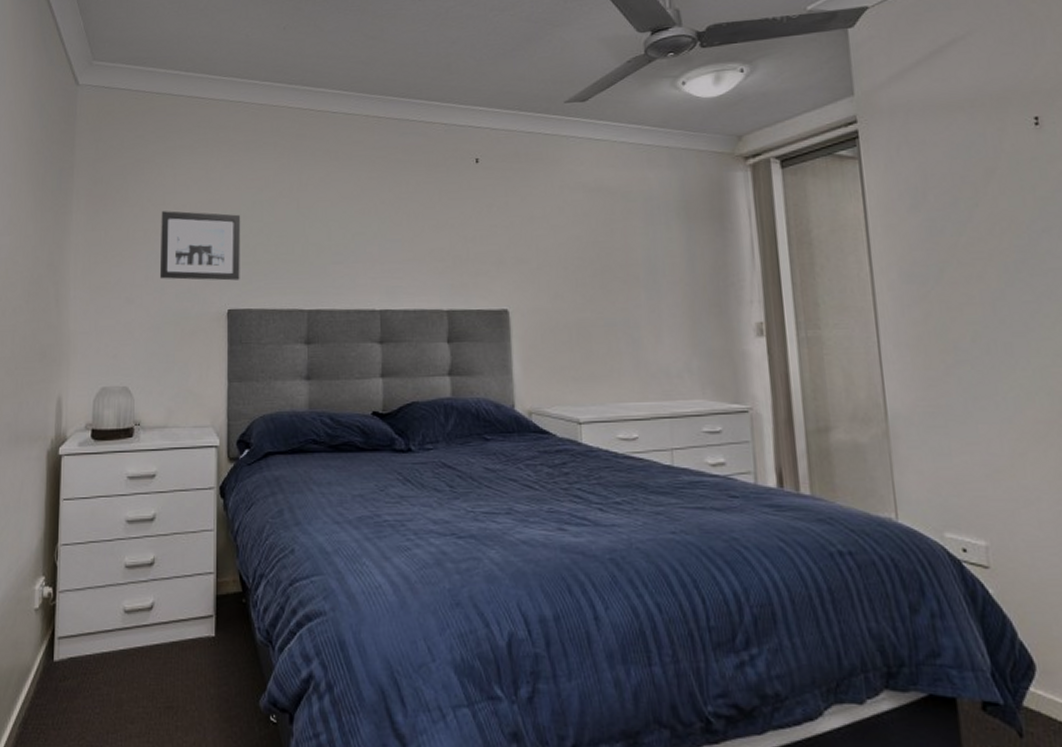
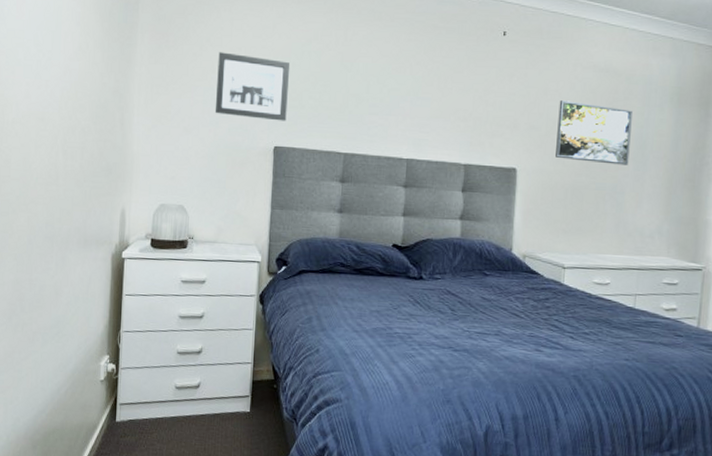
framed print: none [548,227,639,295] -> present [555,100,632,165]

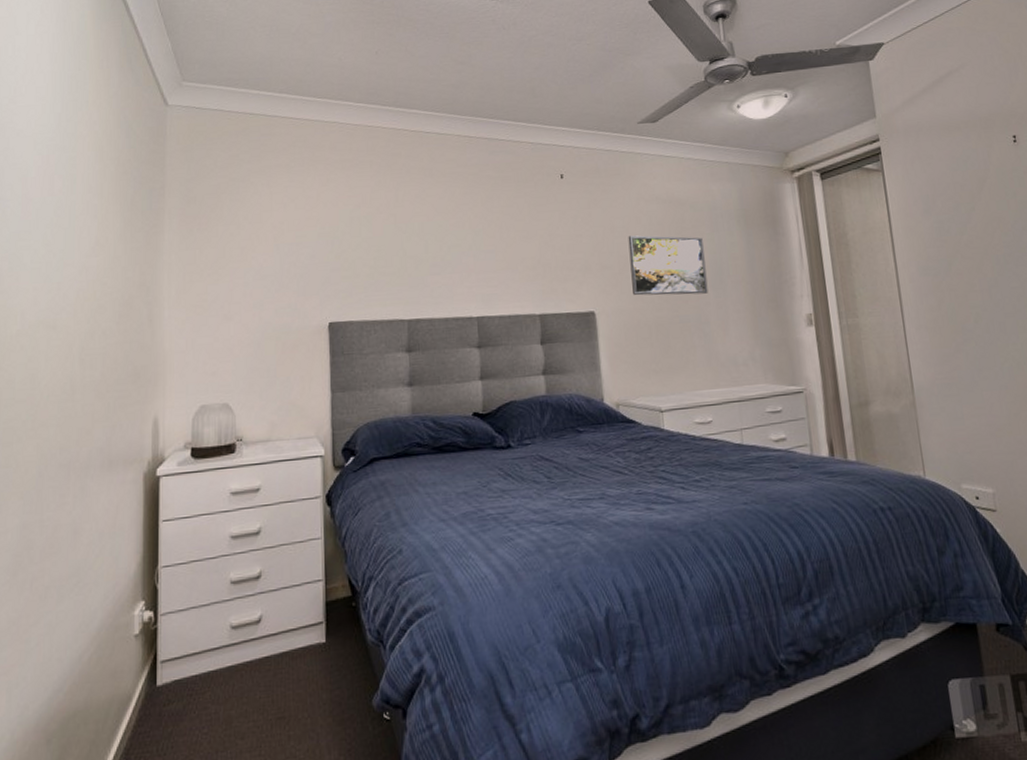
wall art: present [214,52,291,121] -> none [258,228,340,296]

